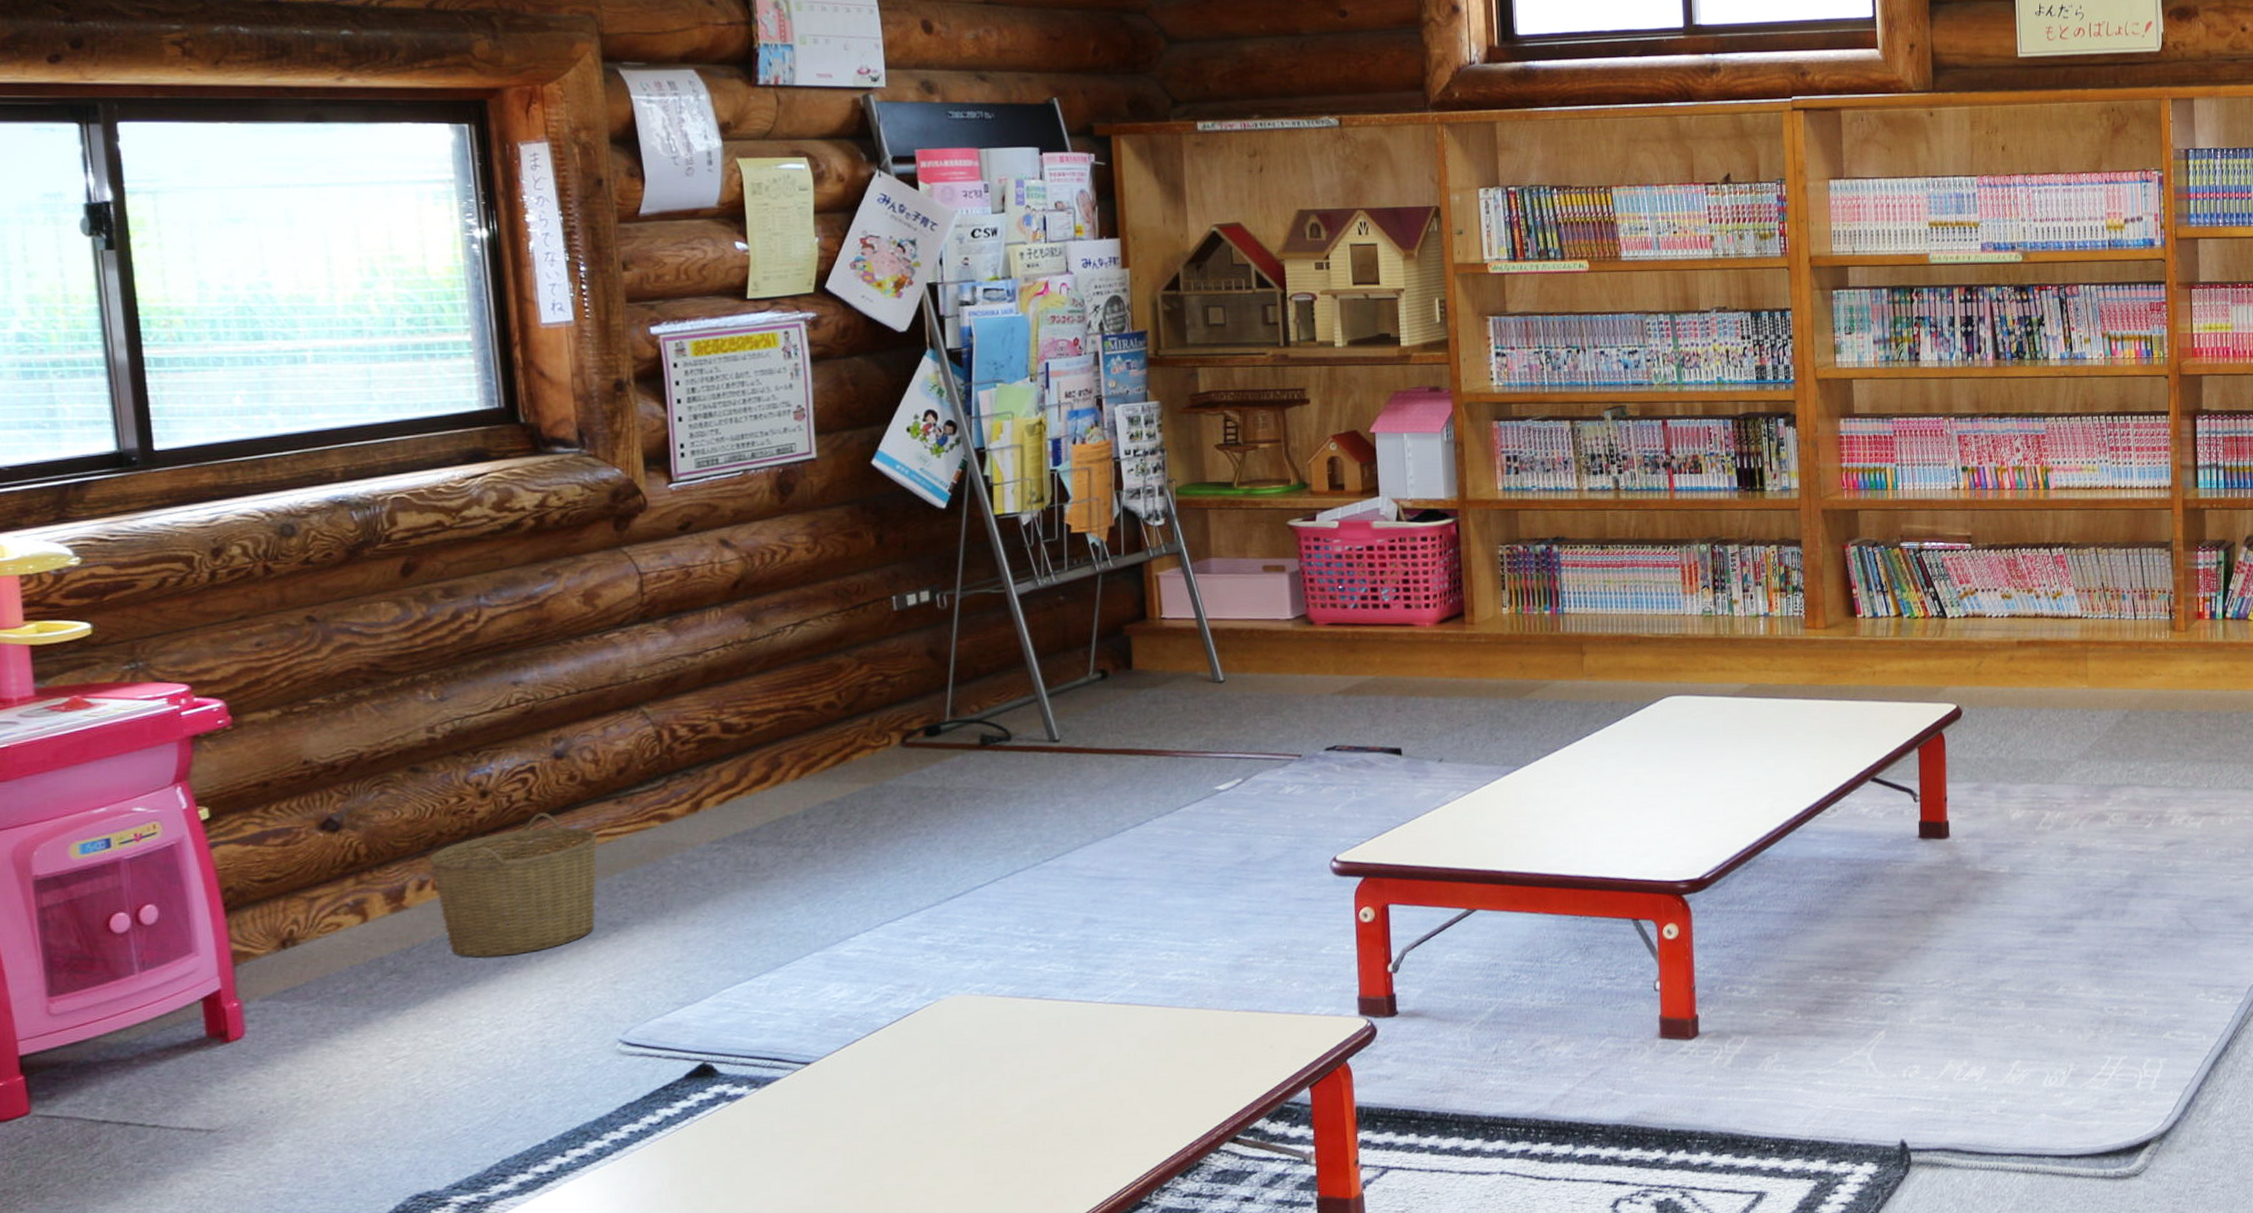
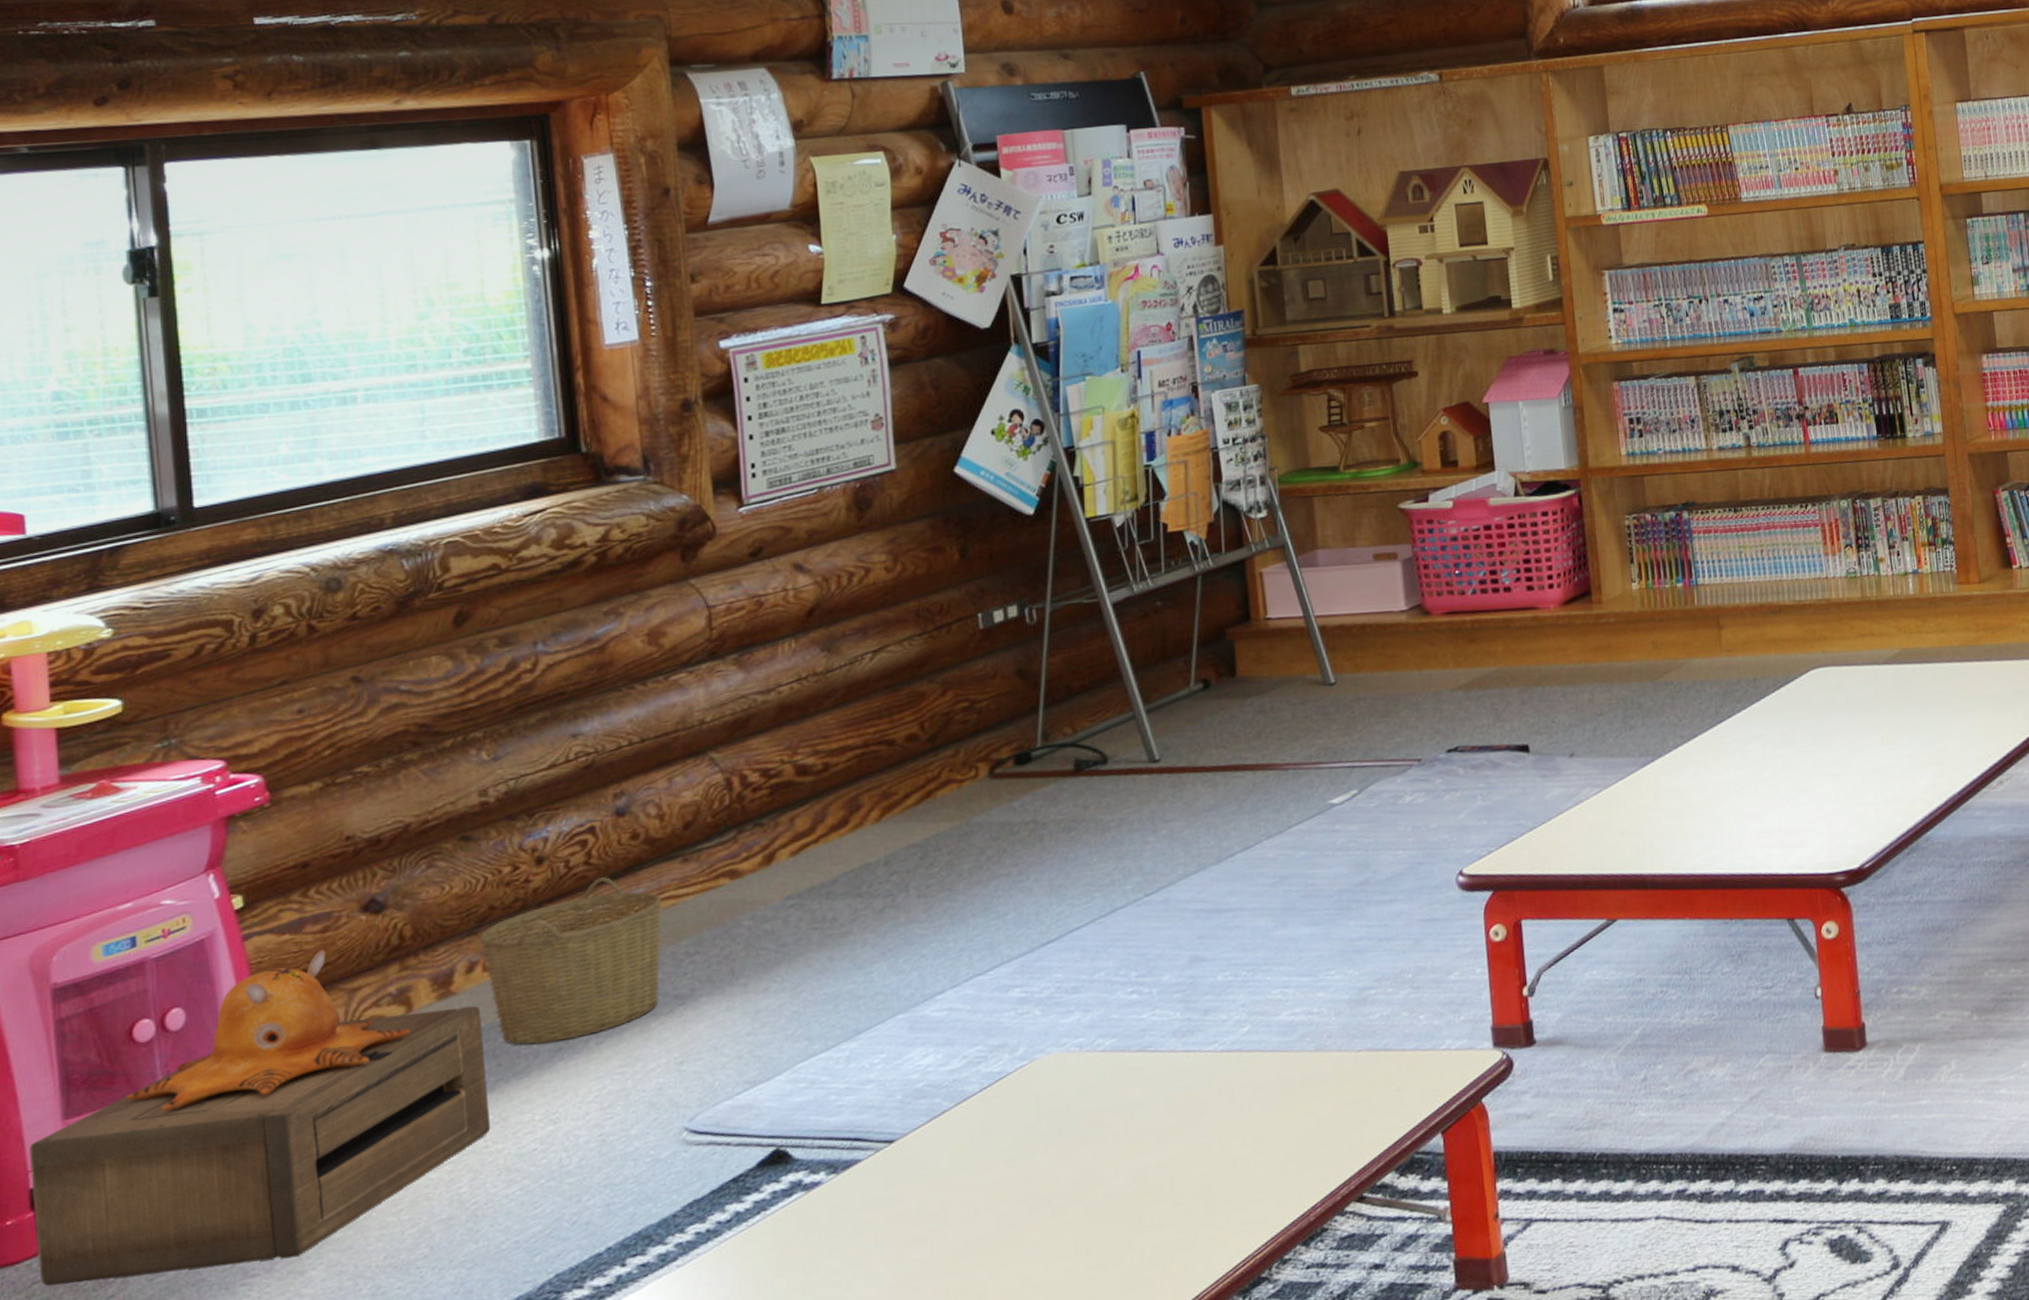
toy box: none [17,861,441,1142] -> present [29,950,491,1286]

